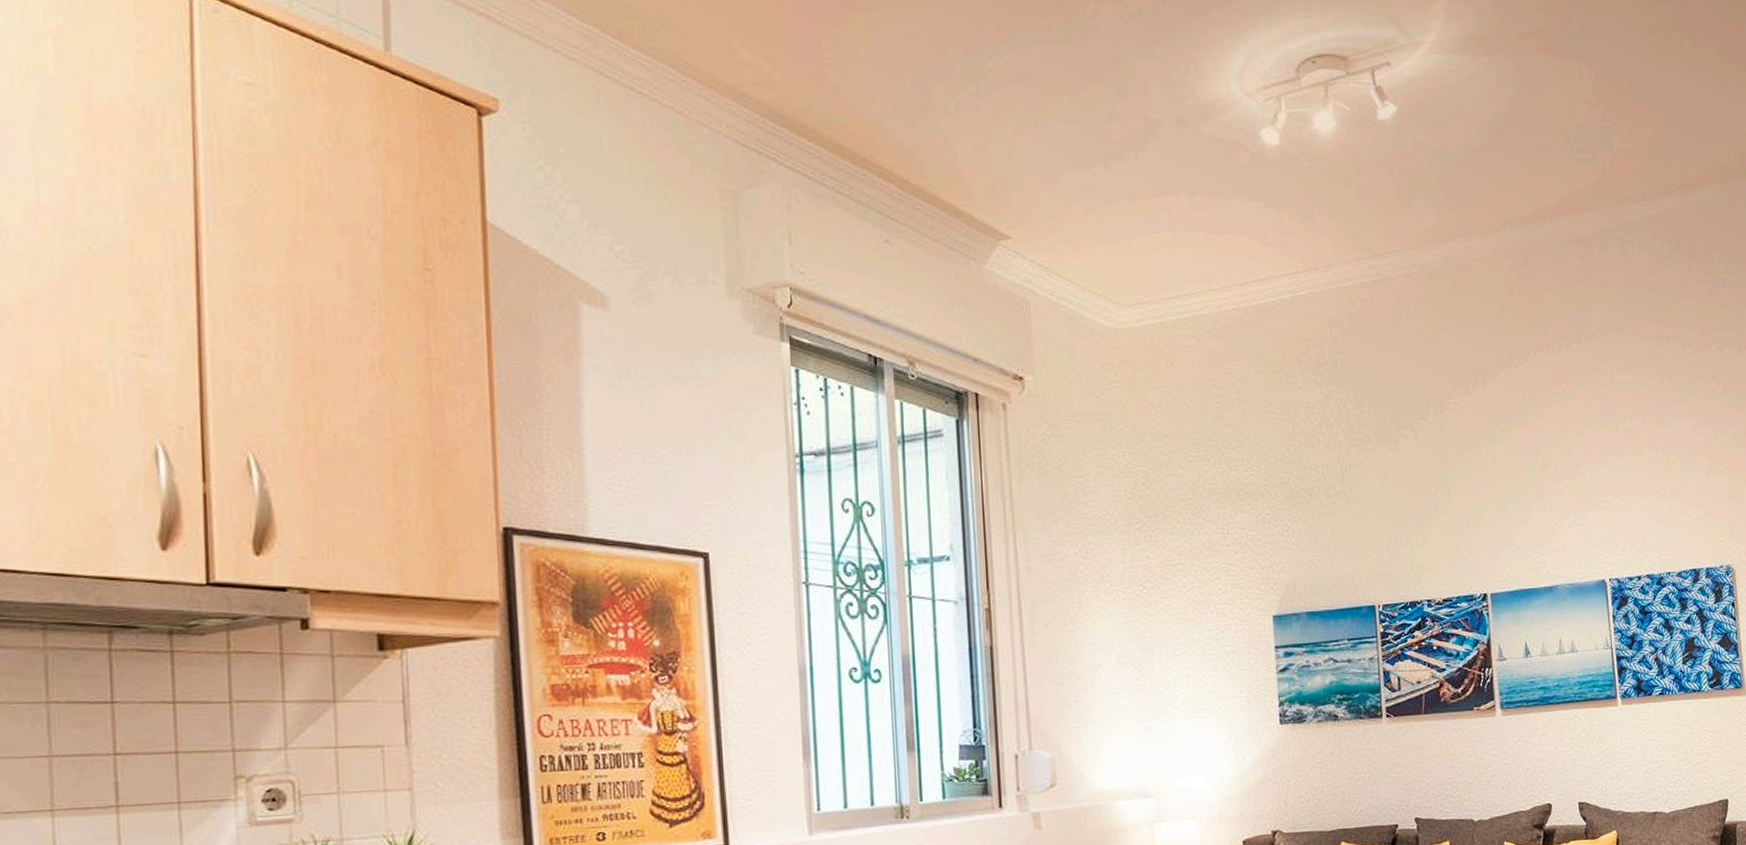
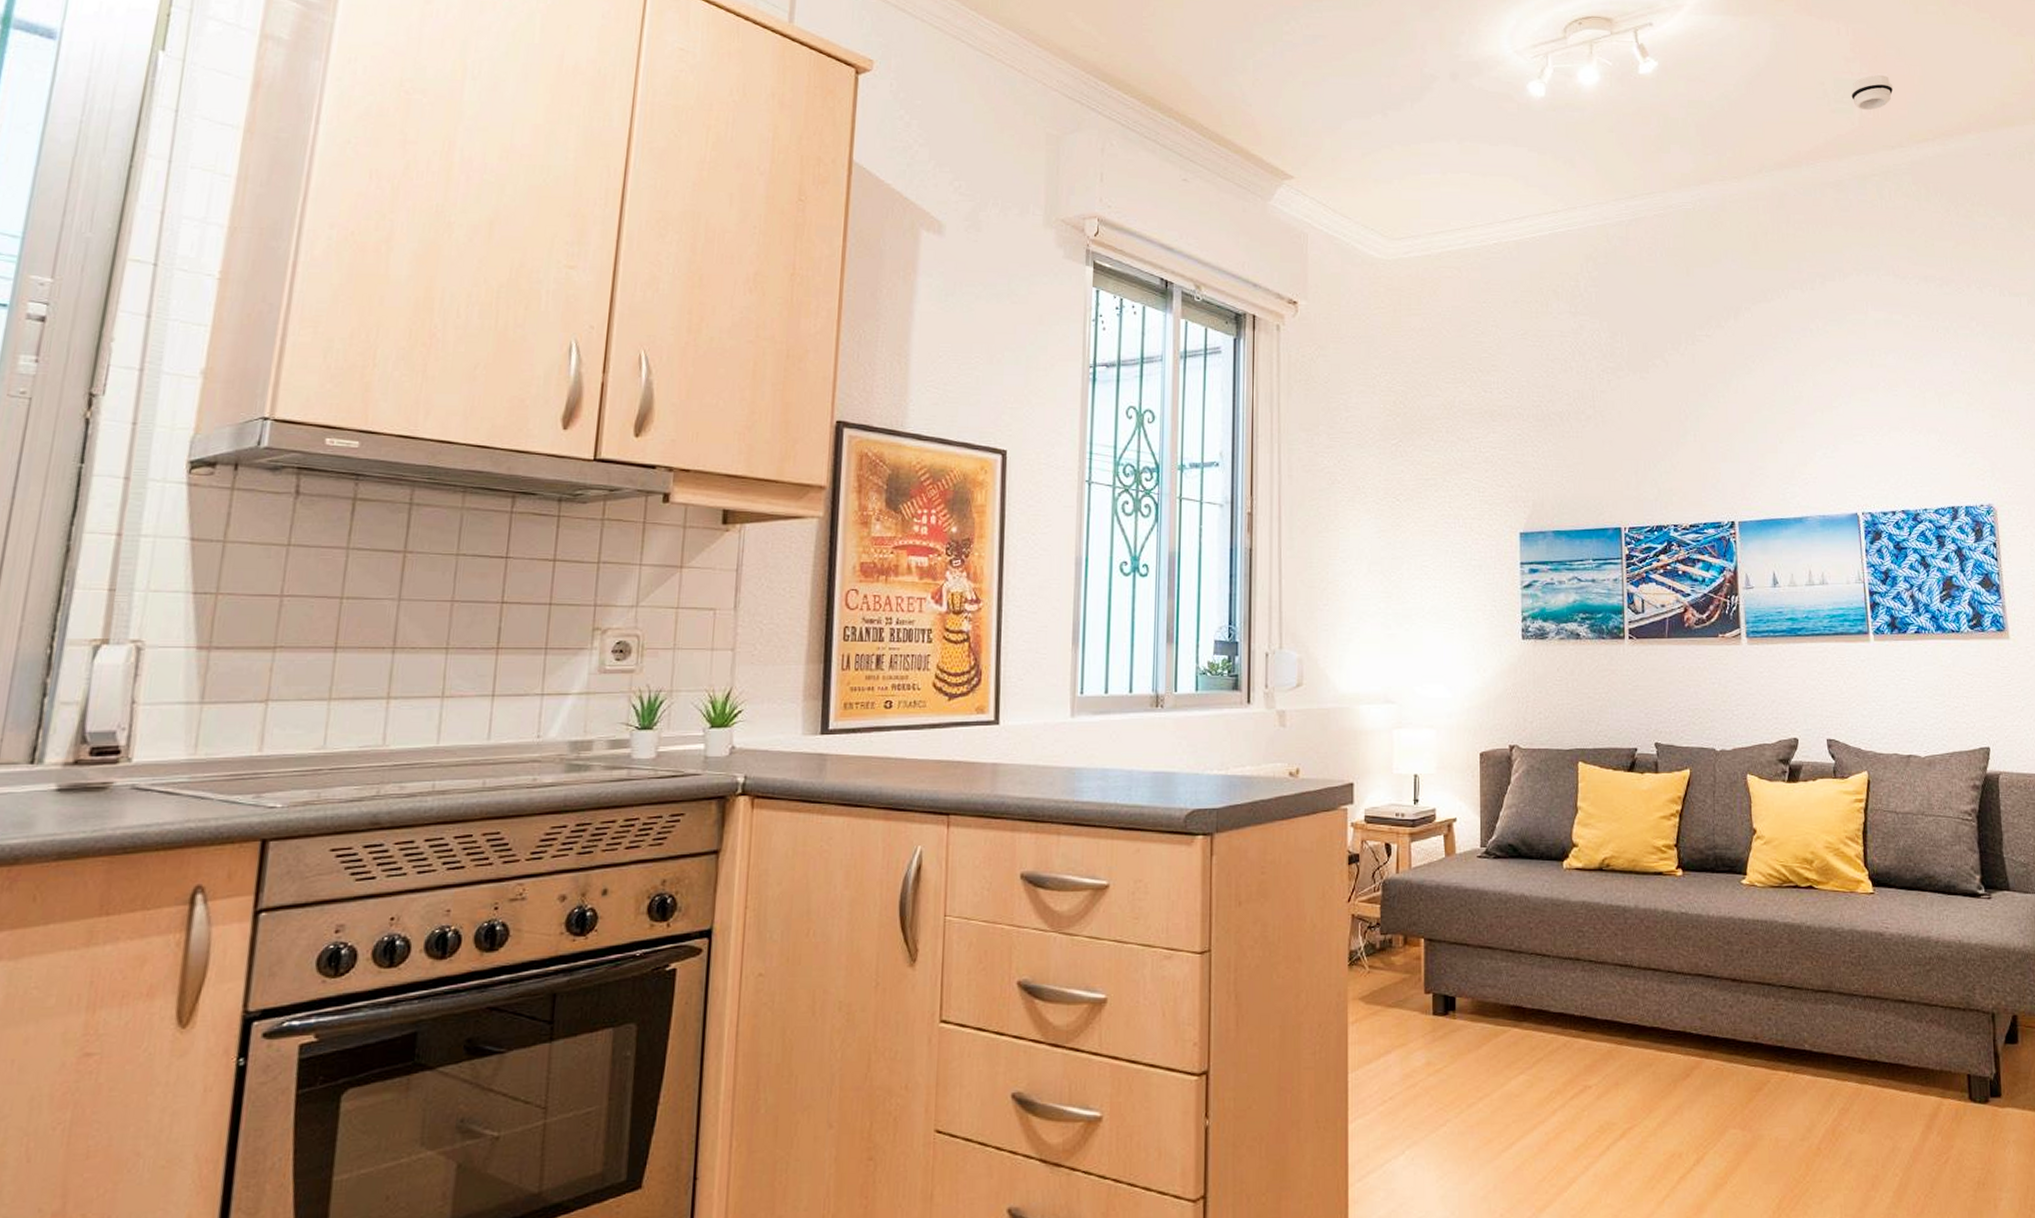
smoke detector: none [1594,121,1636,161] -> present [1851,74,1894,111]

